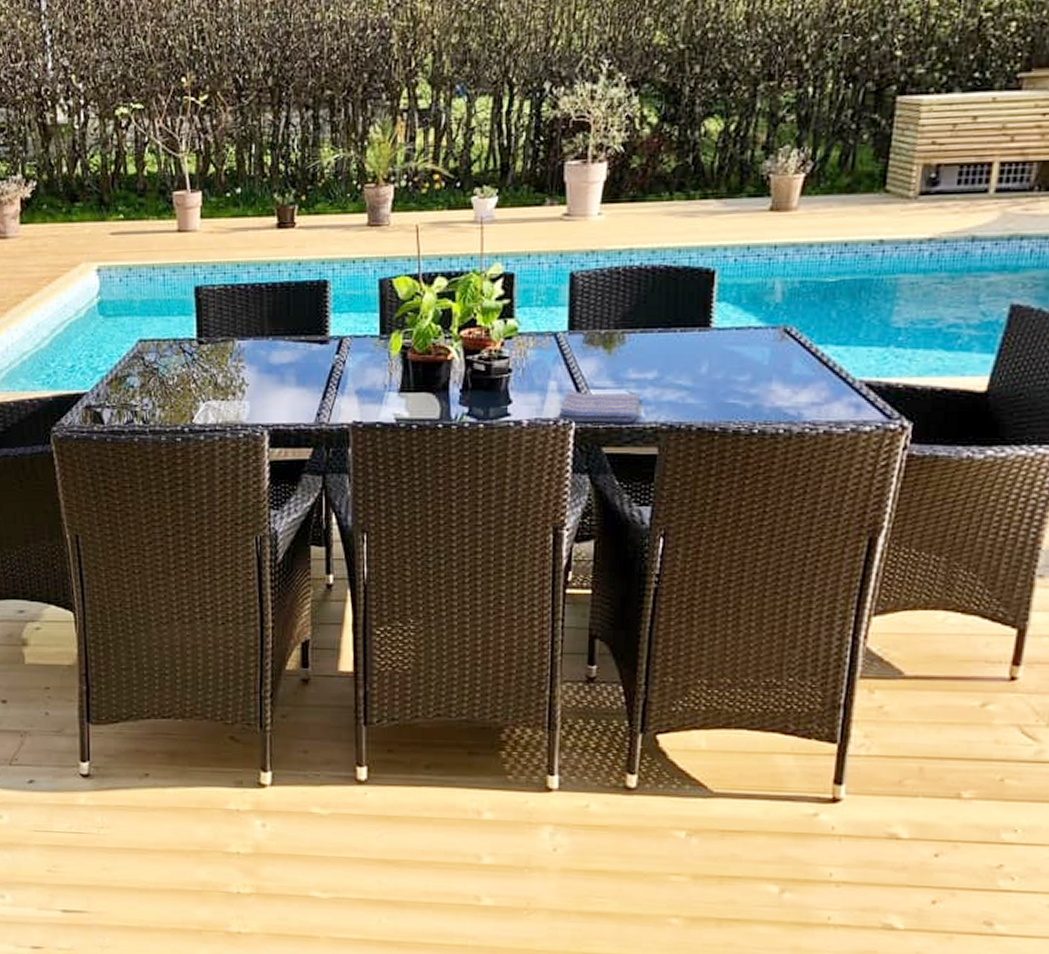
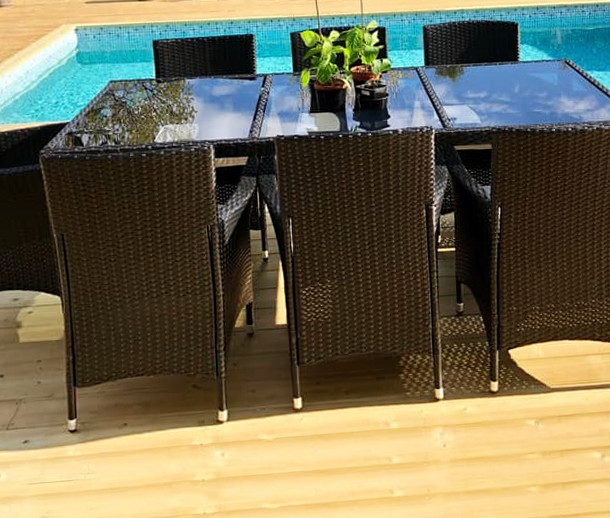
dish towel: present [558,390,639,423] -> none [422,107,477,129]

